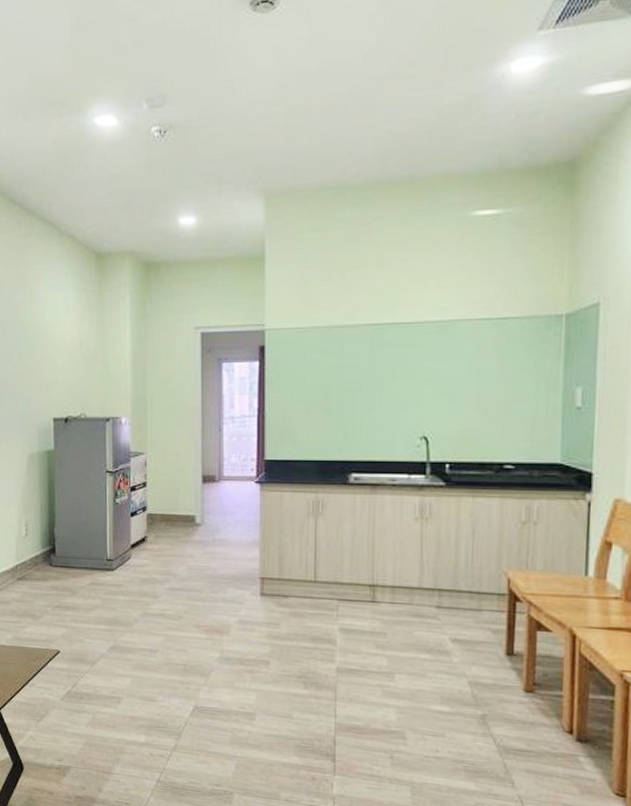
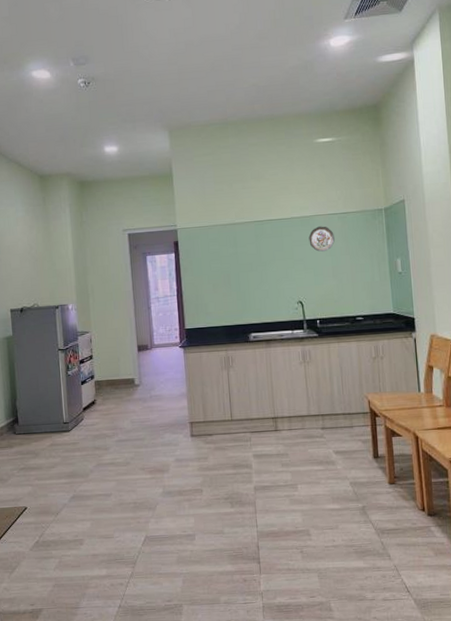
decorative plate: none [446,335,485,371] -> present [309,226,335,252]

